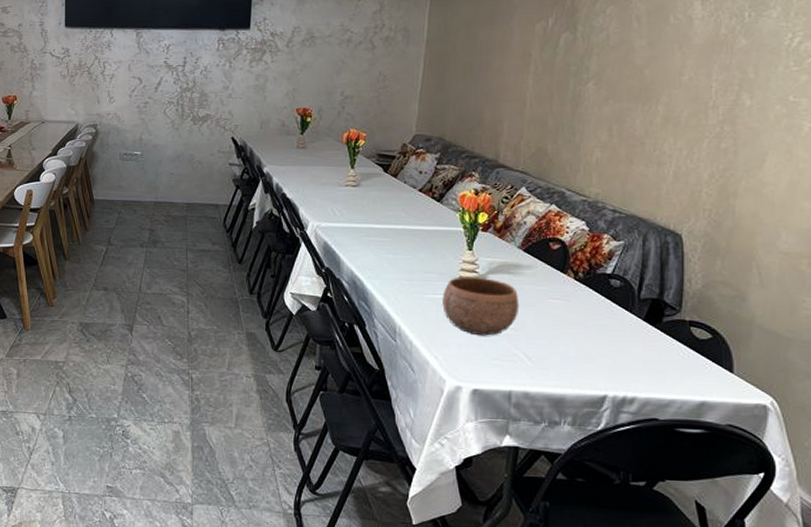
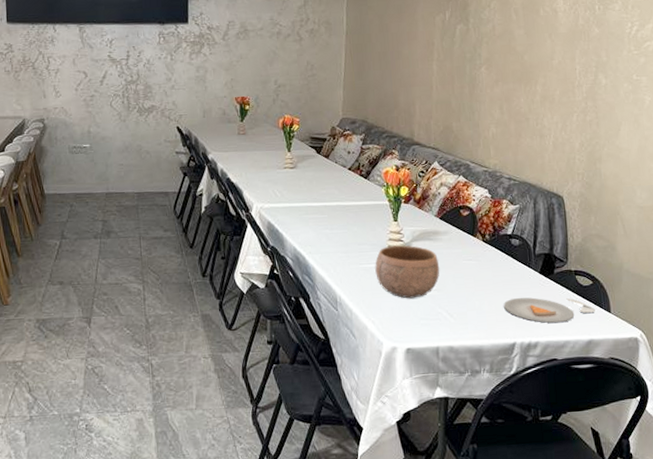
dinner plate: none [595,345,713,379] -> present [504,297,595,323]

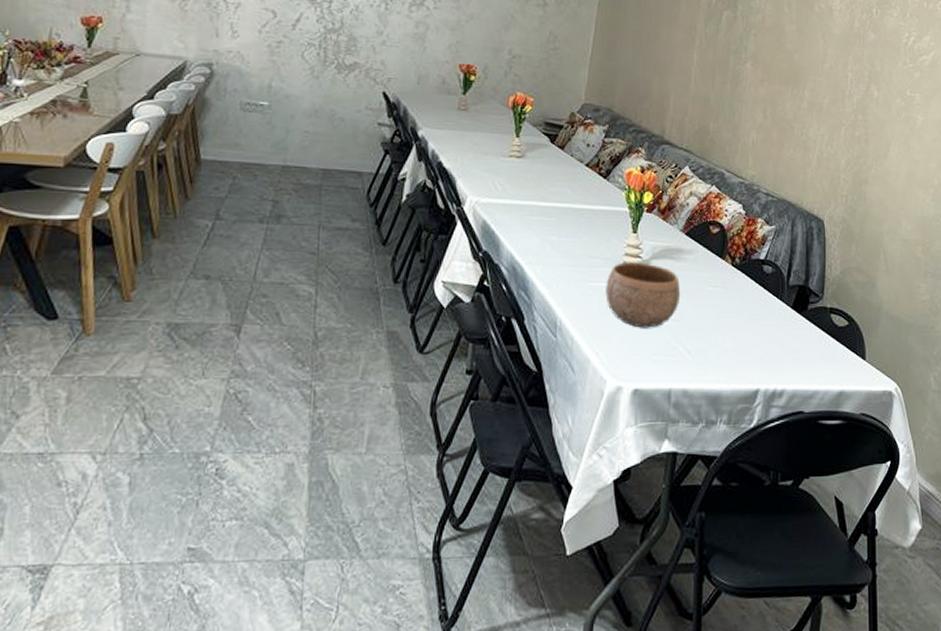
dinner plate: present [504,297,595,323] -> none [749,335,849,369]

